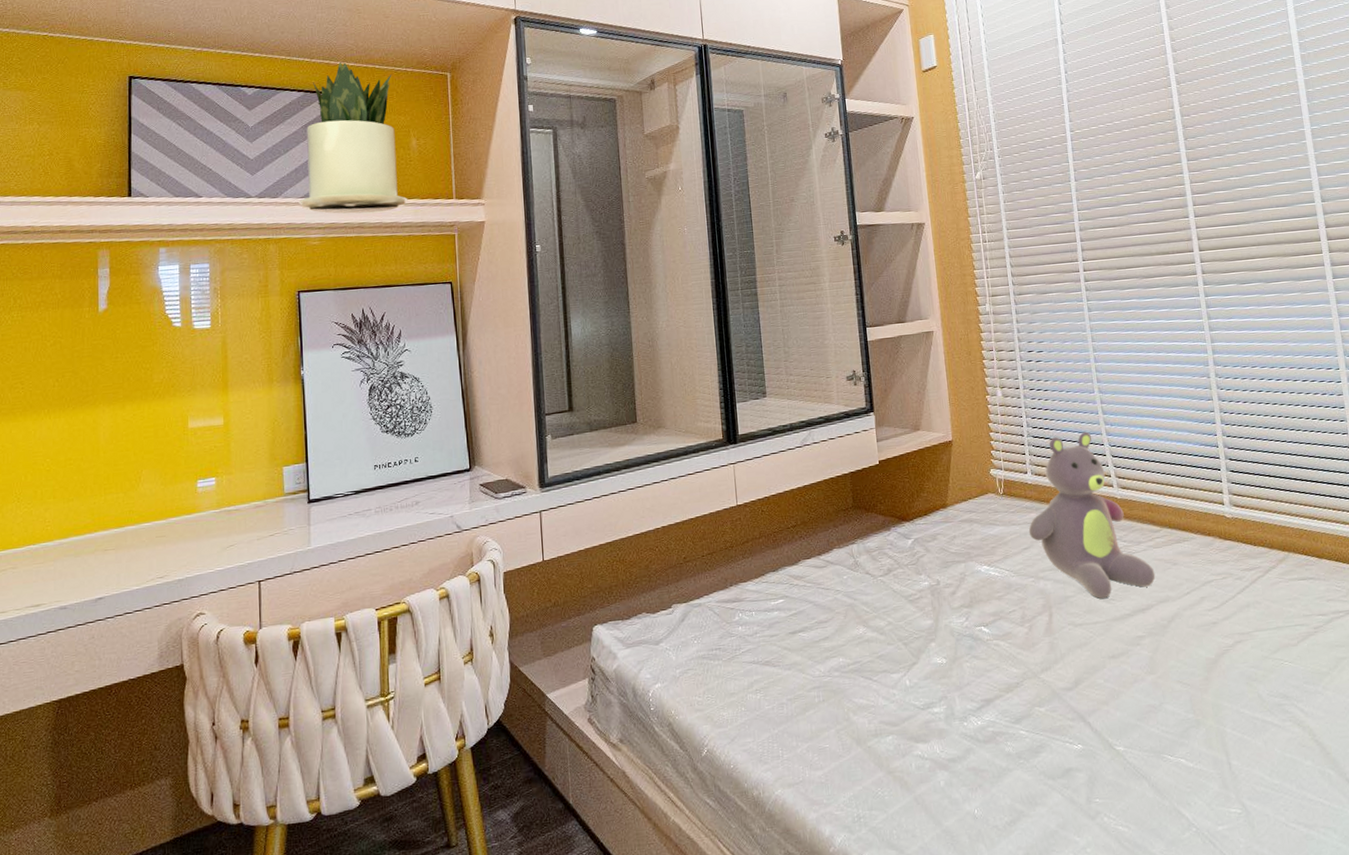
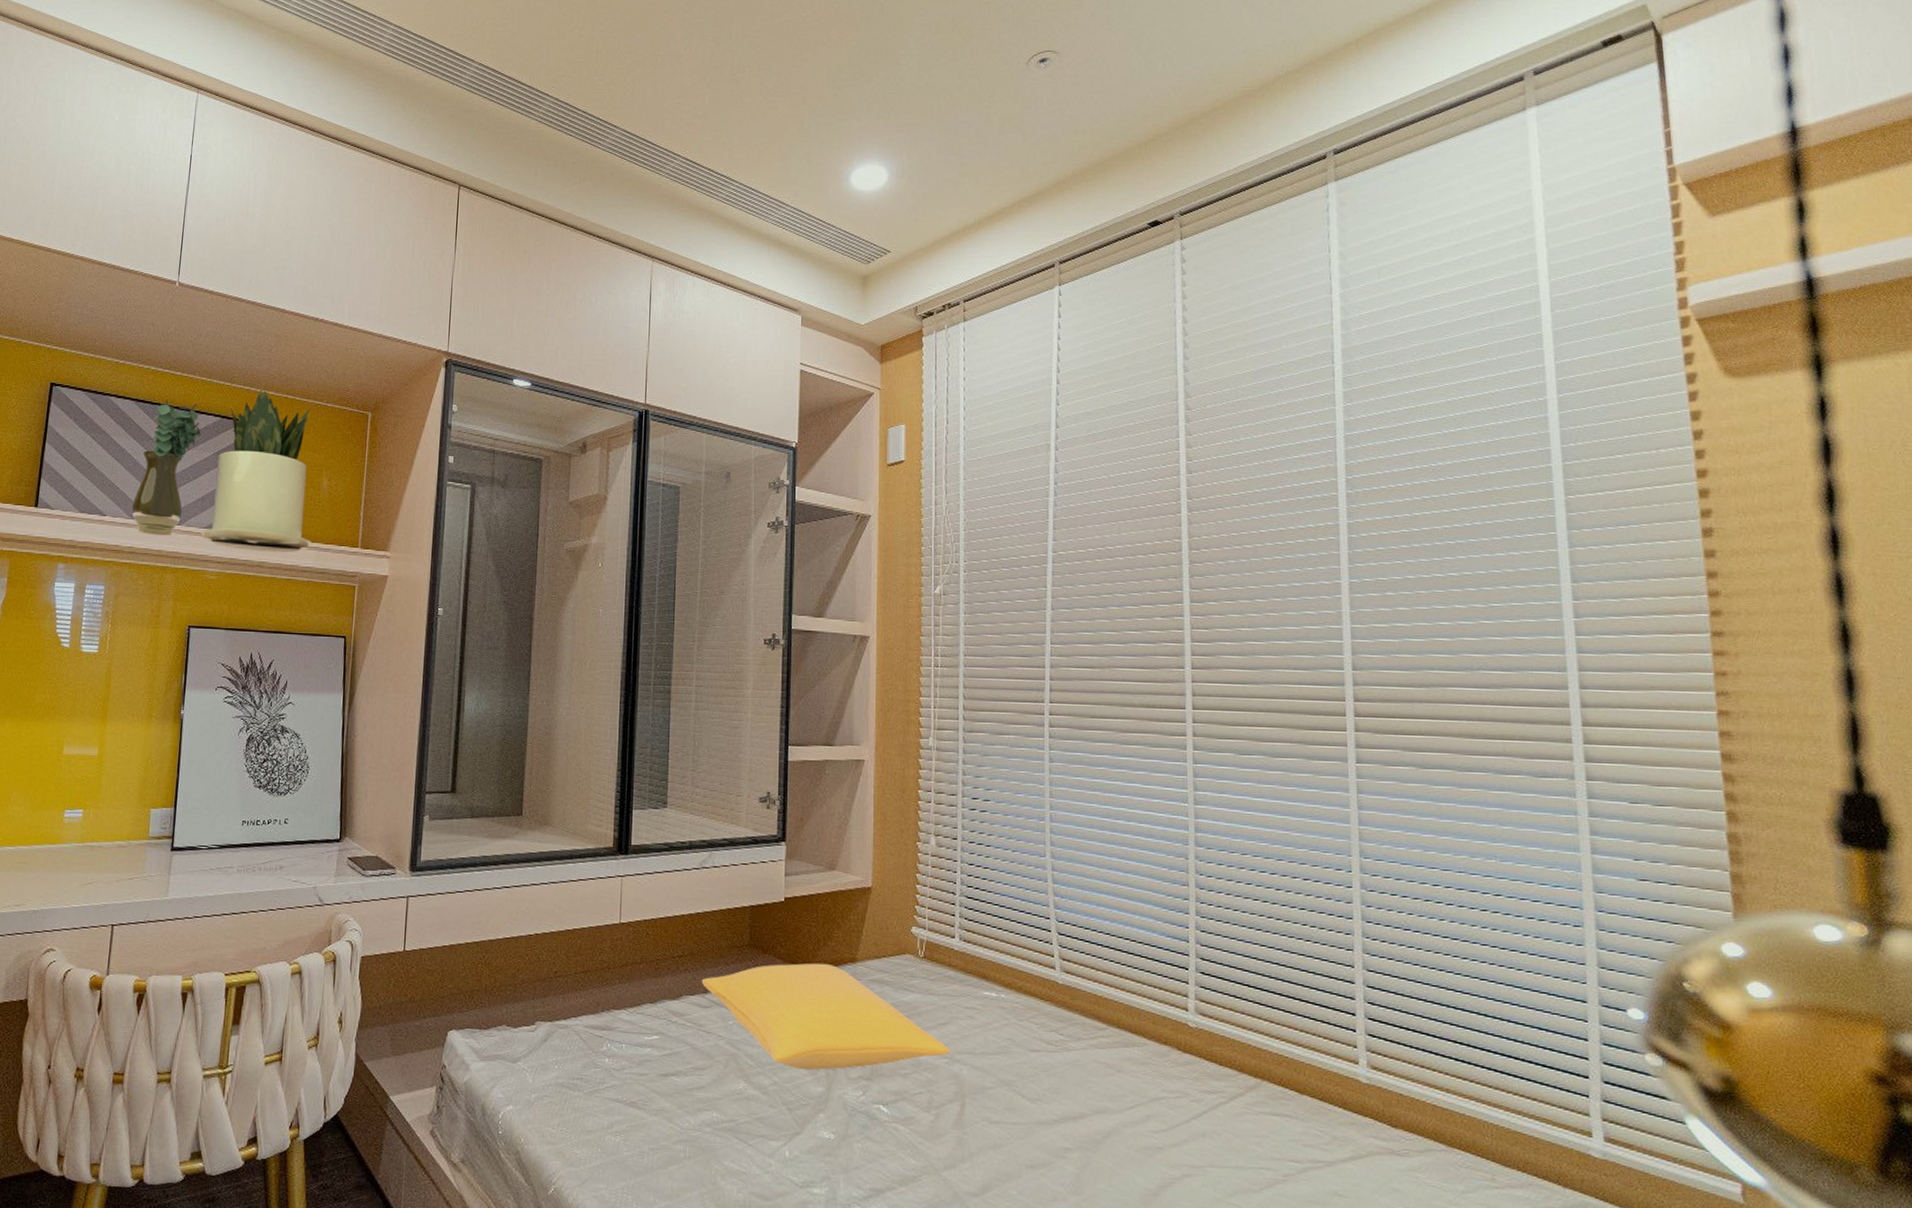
vase: none [226,80,287,211] -> present [131,399,201,536]
pillow: none [815,512,1035,608] -> present [701,963,950,1070]
stuffed bear: present [1028,431,1156,600] -> none [948,900,1094,1098]

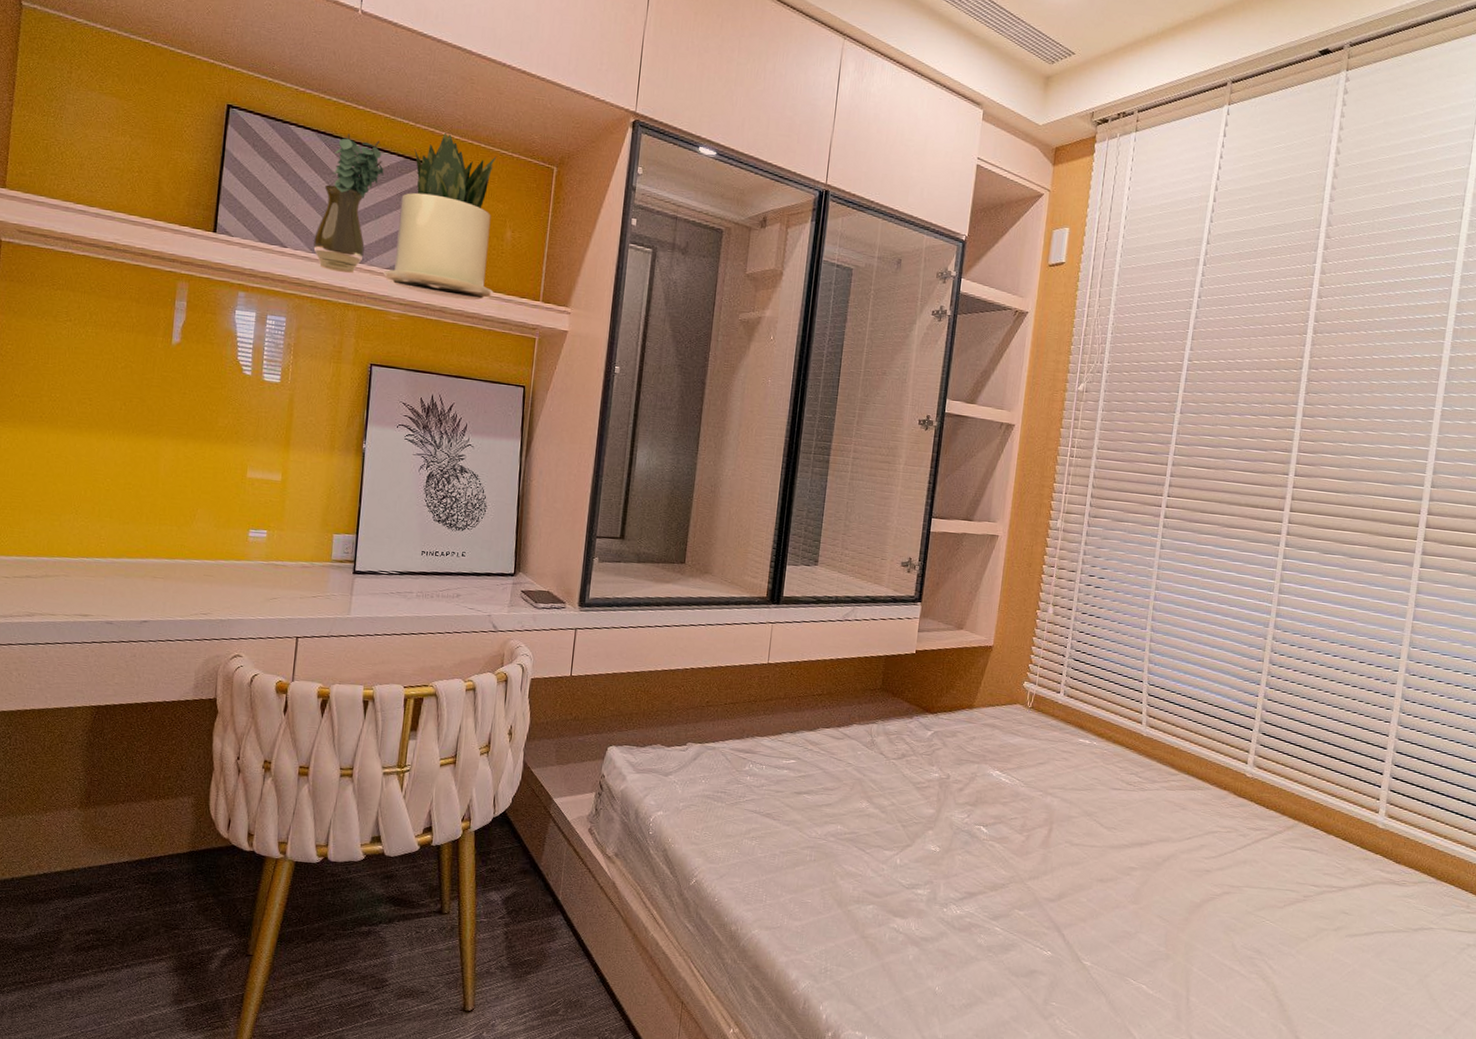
pillow: present [701,963,950,1070] -> none [836,706,1045,796]

